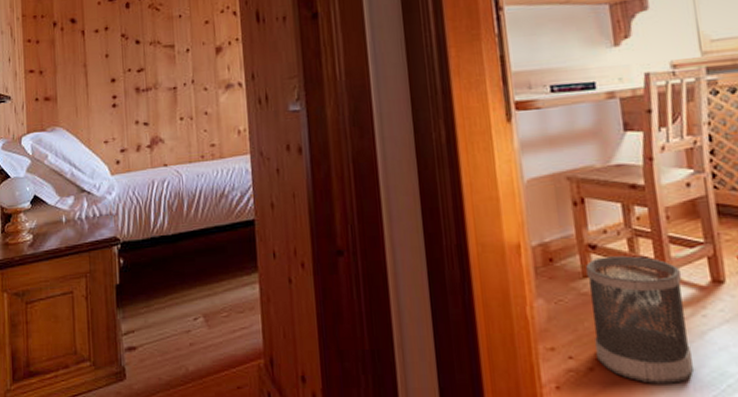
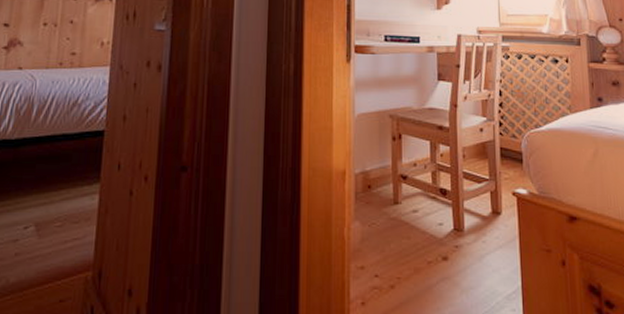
wastebasket: present [586,256,693,384] -> none [397,187,472,301]

